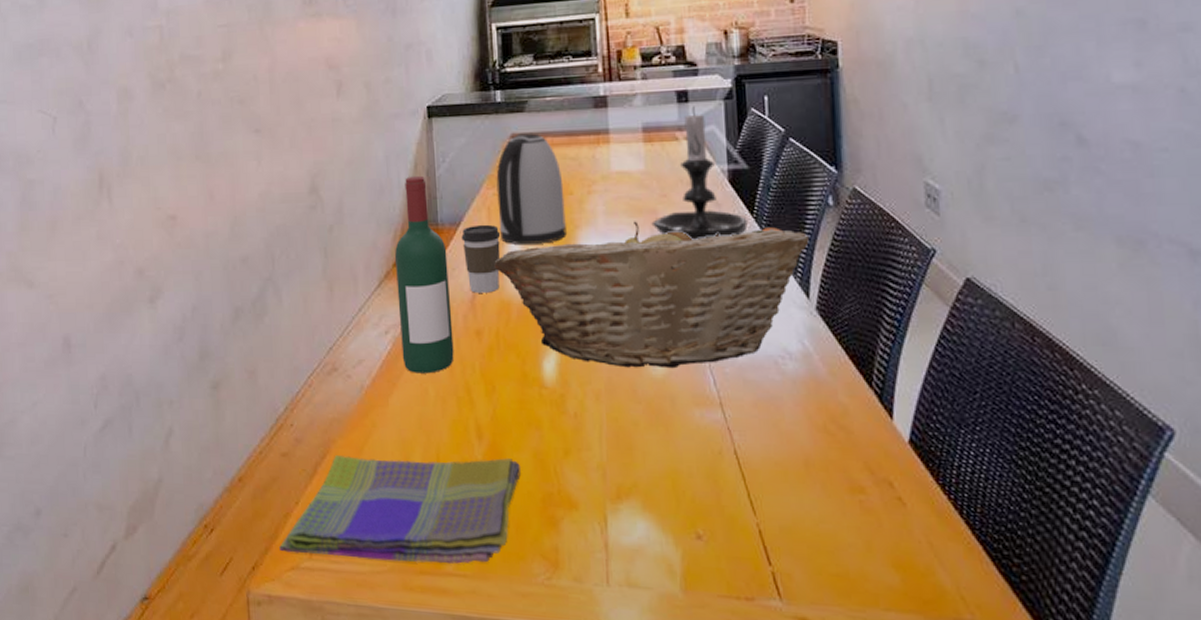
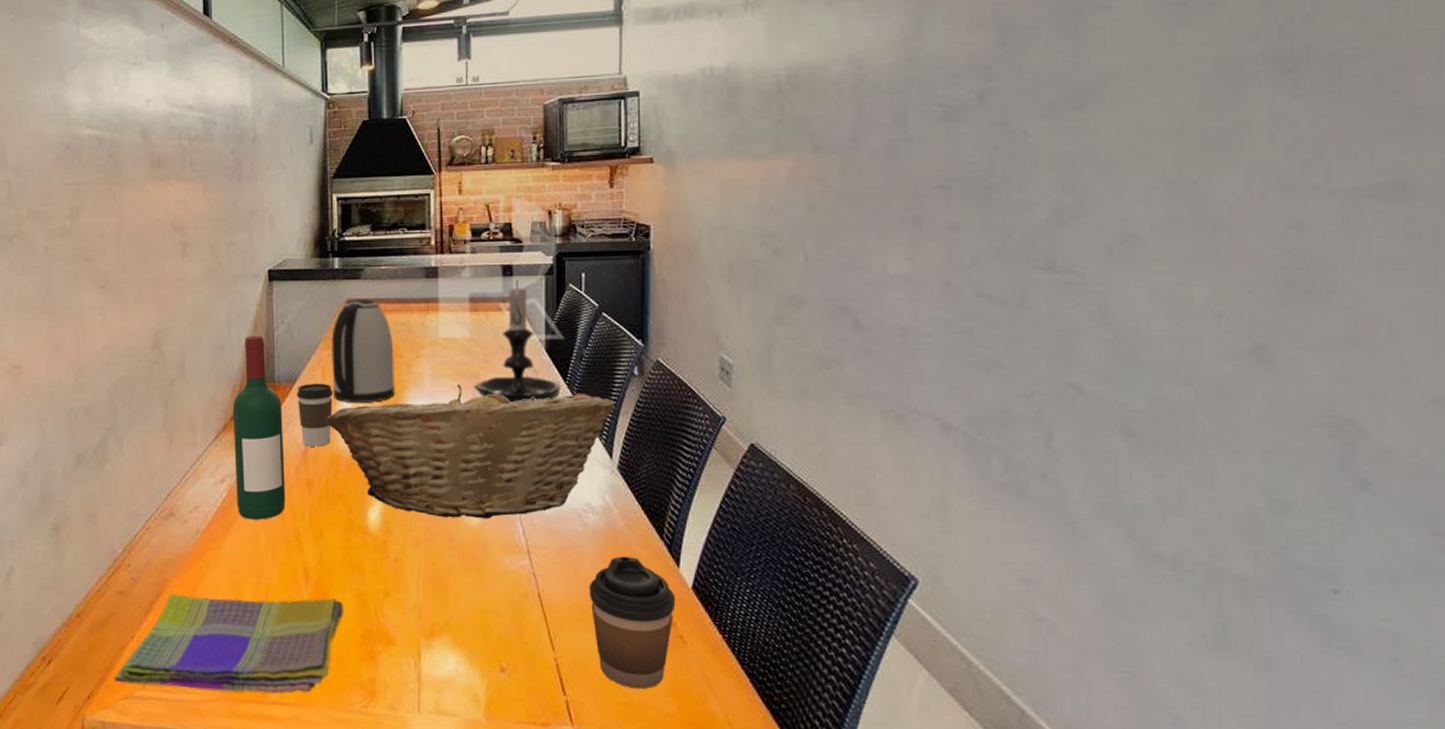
coffee cup: none [791,407,892,559] -> present [589,556,676,690]

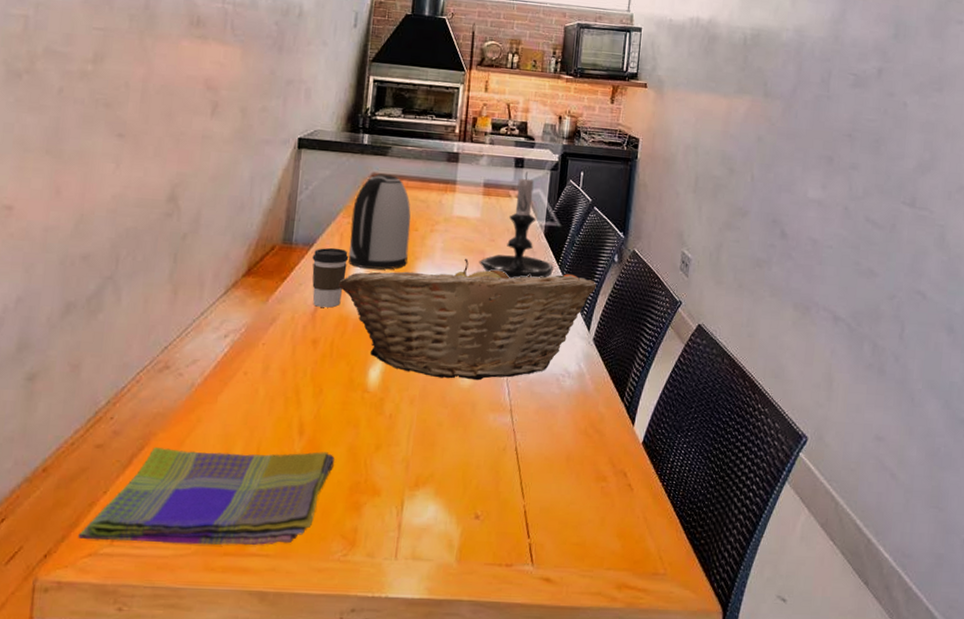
wine bottle: present [232,335,286,520] -> none [238,197,297,376]
coffee cup: present [589,556,676,690] -> none [559,415,629,531]

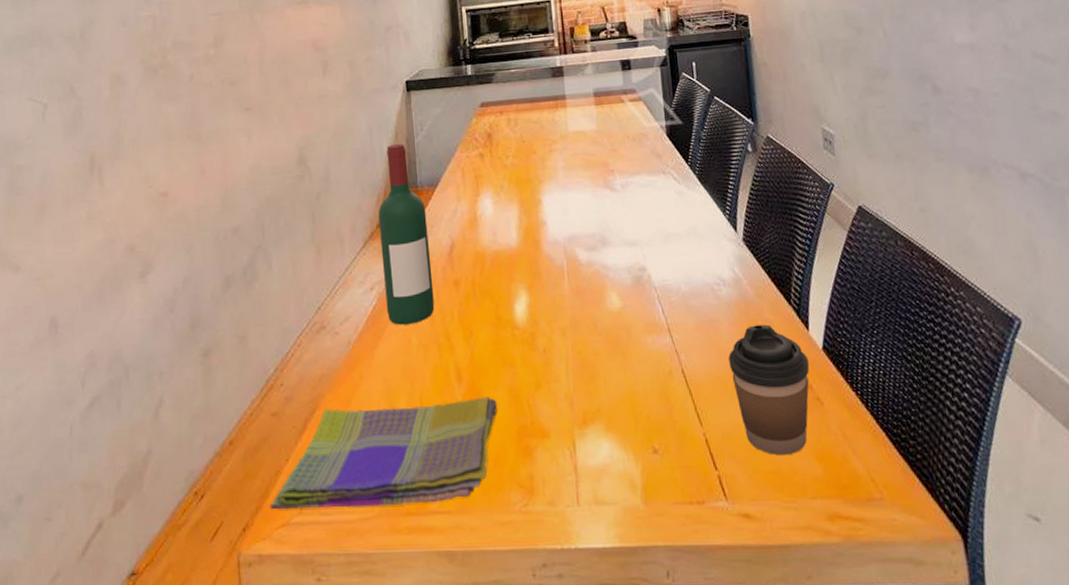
wine bottle: none [238,197,297,376] -> present [378,143,435,325]
coffee cup: present [312,247,349,308] -> none [439,184,474,247]
fruit basket: present [338,258,597,381] -> none [469,173,734,304]
kettle: present [348,173,411,270] -> none [469,101,532,201]
candle holder: present [479,172,554,279] -> none [604,73,684,188]
coffee cup: none [559,415,629,531] -> present [728,324,810,456]

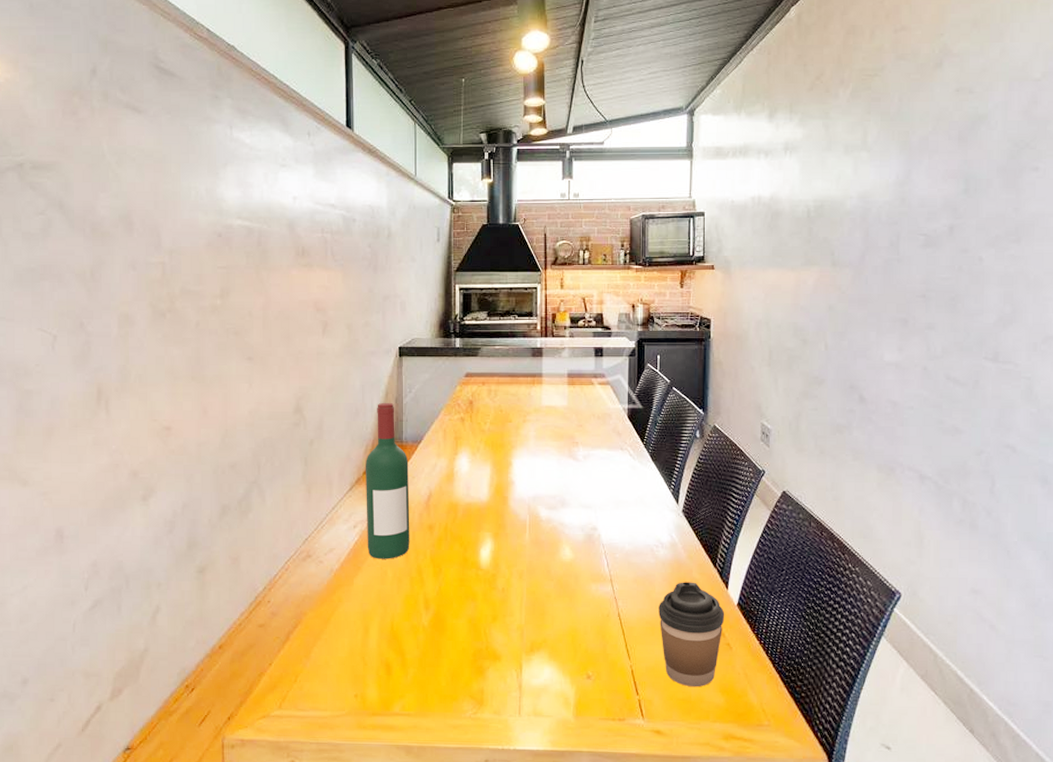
dish towel: present [270,396,497,510] -> none [253,624,458,707]

